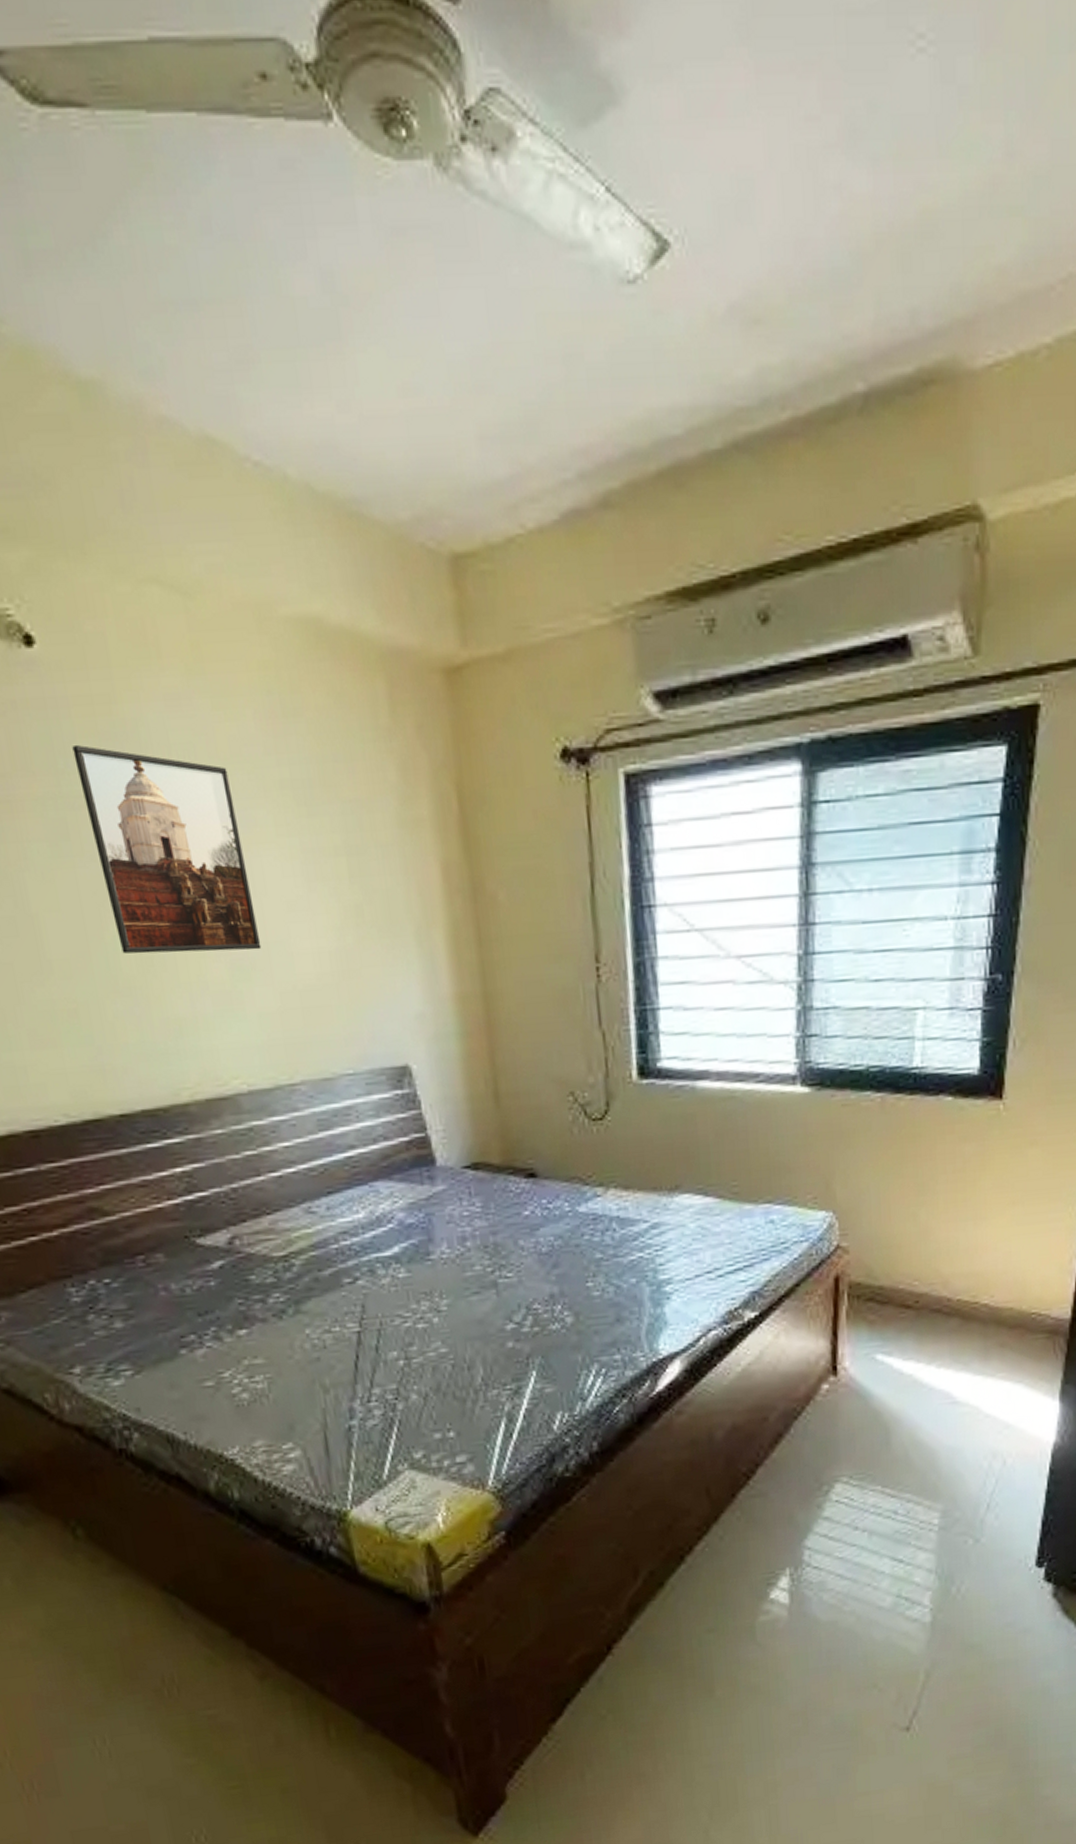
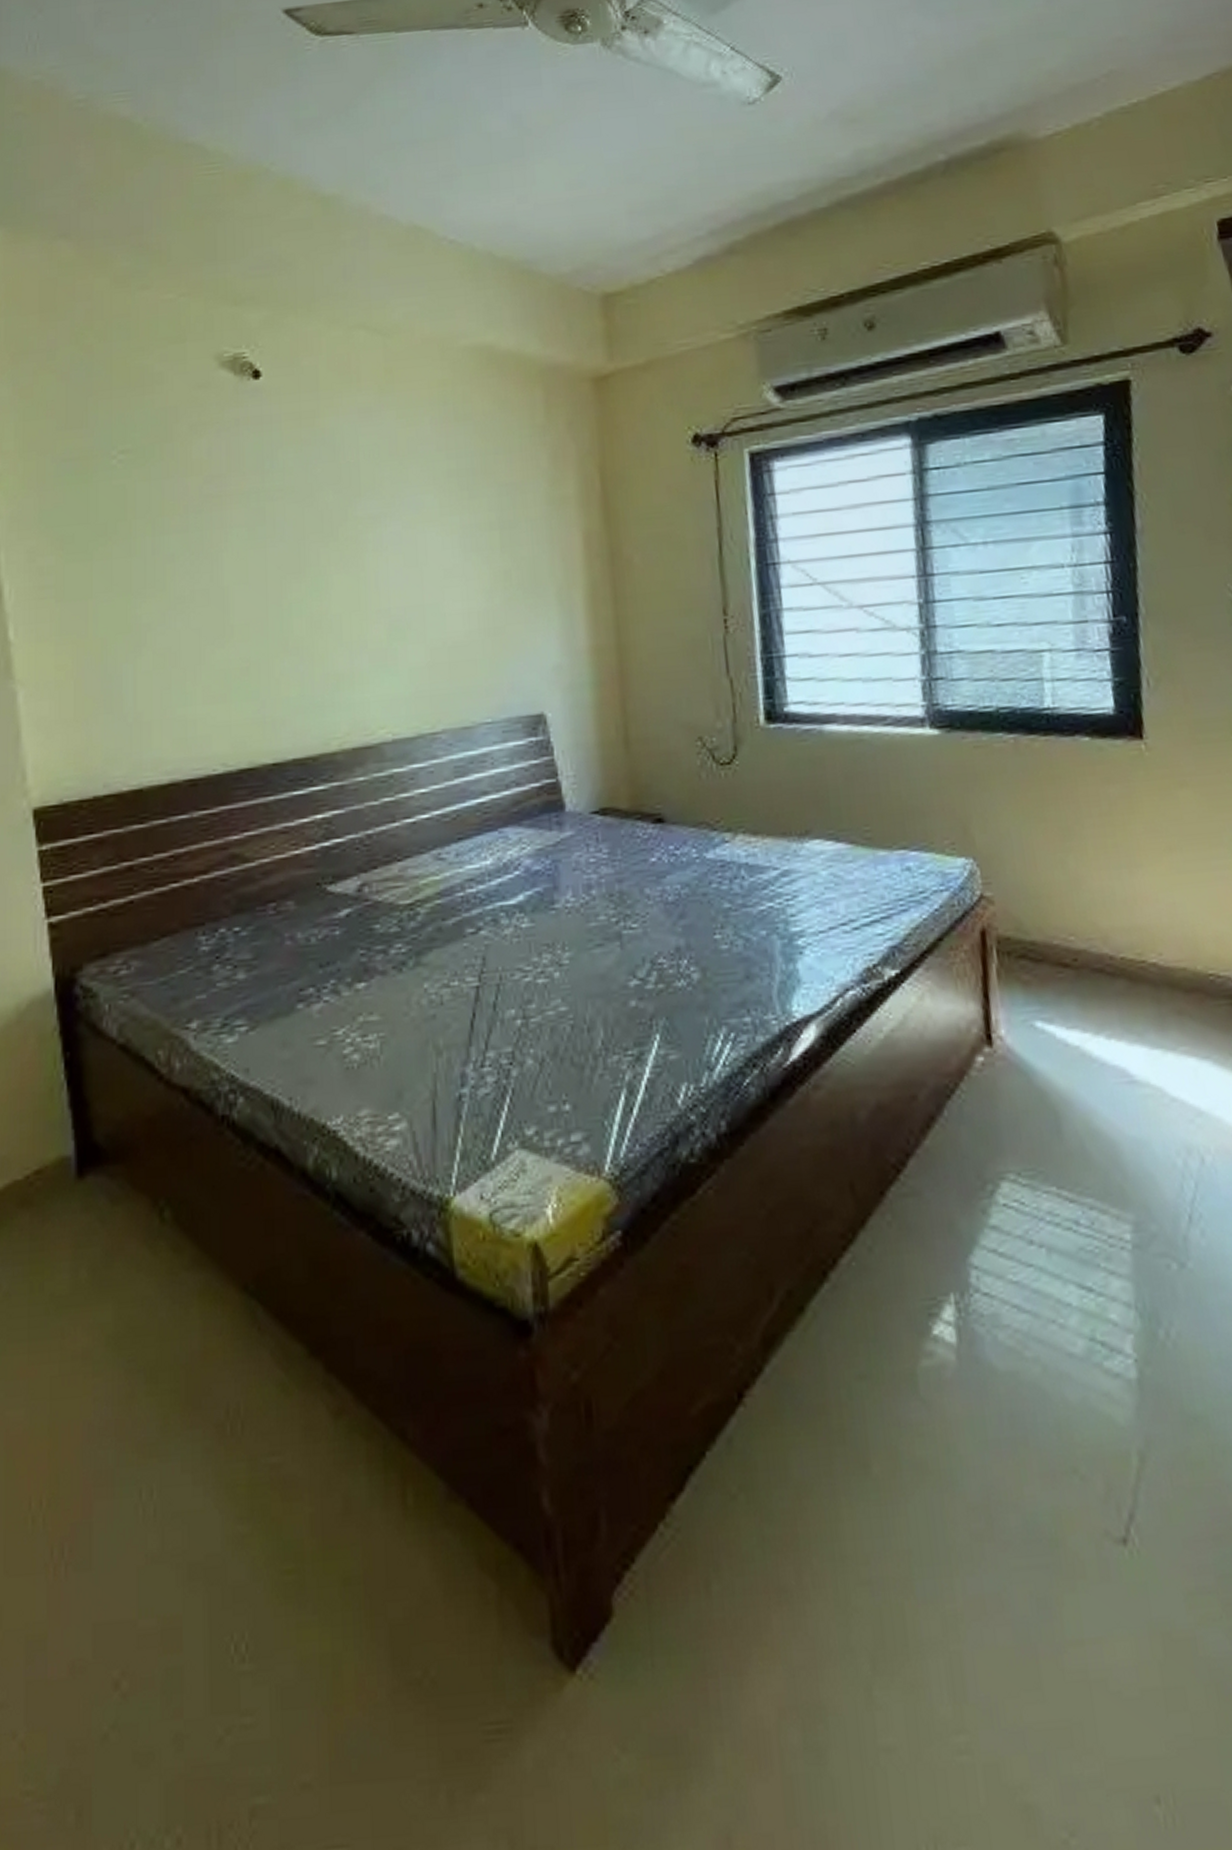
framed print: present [72,744,262,954] -> none [279,450,418,618]

